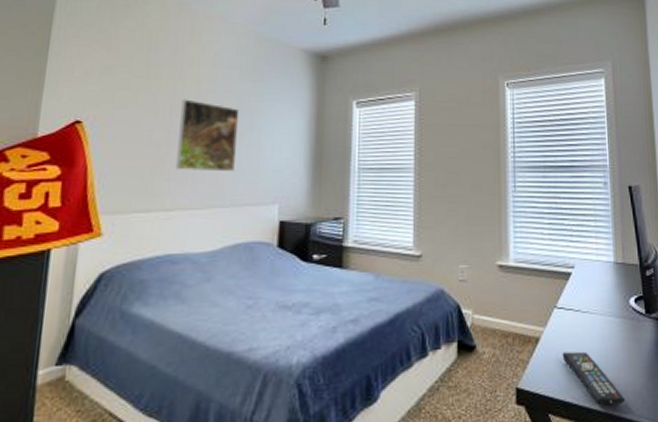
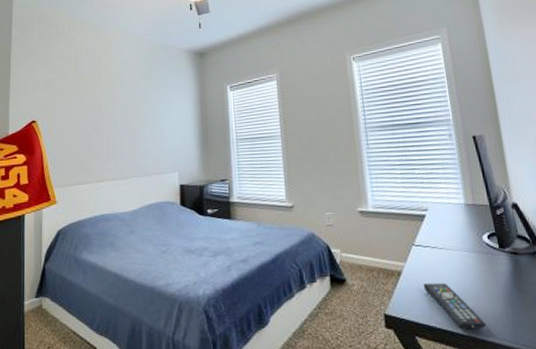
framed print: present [176,99,240,172] -> none [102,97,144,151]

